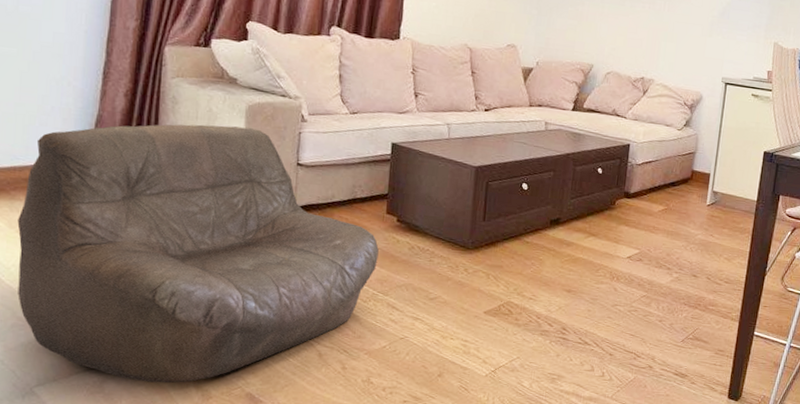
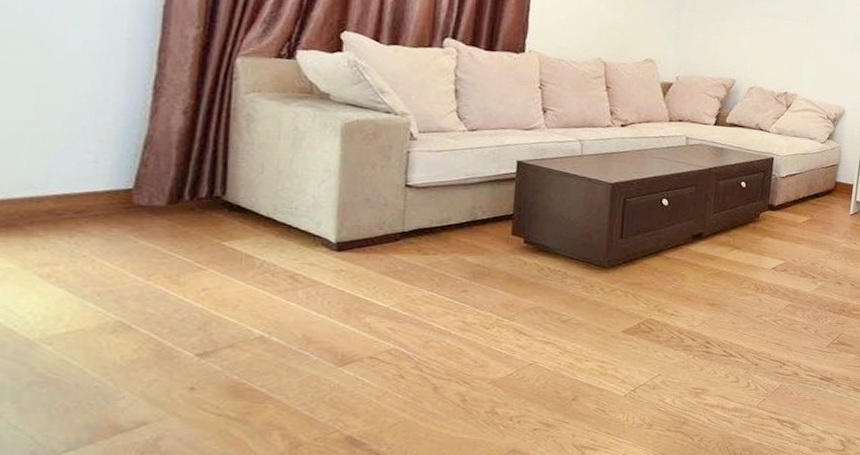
armchair: present [17,124,379,384] -> none [35,144,503,435]

